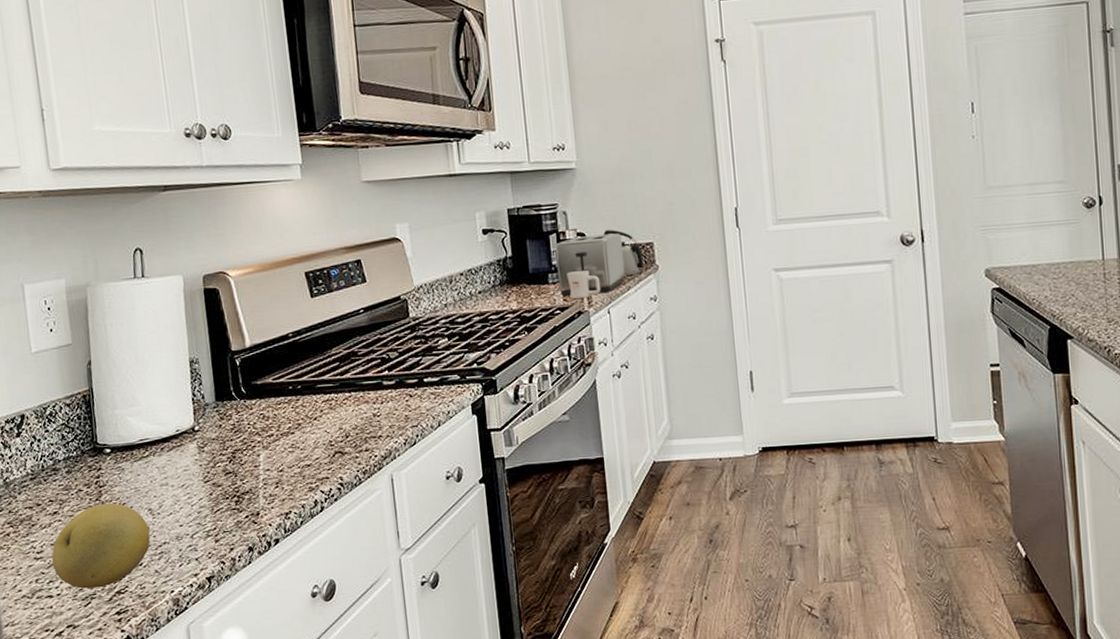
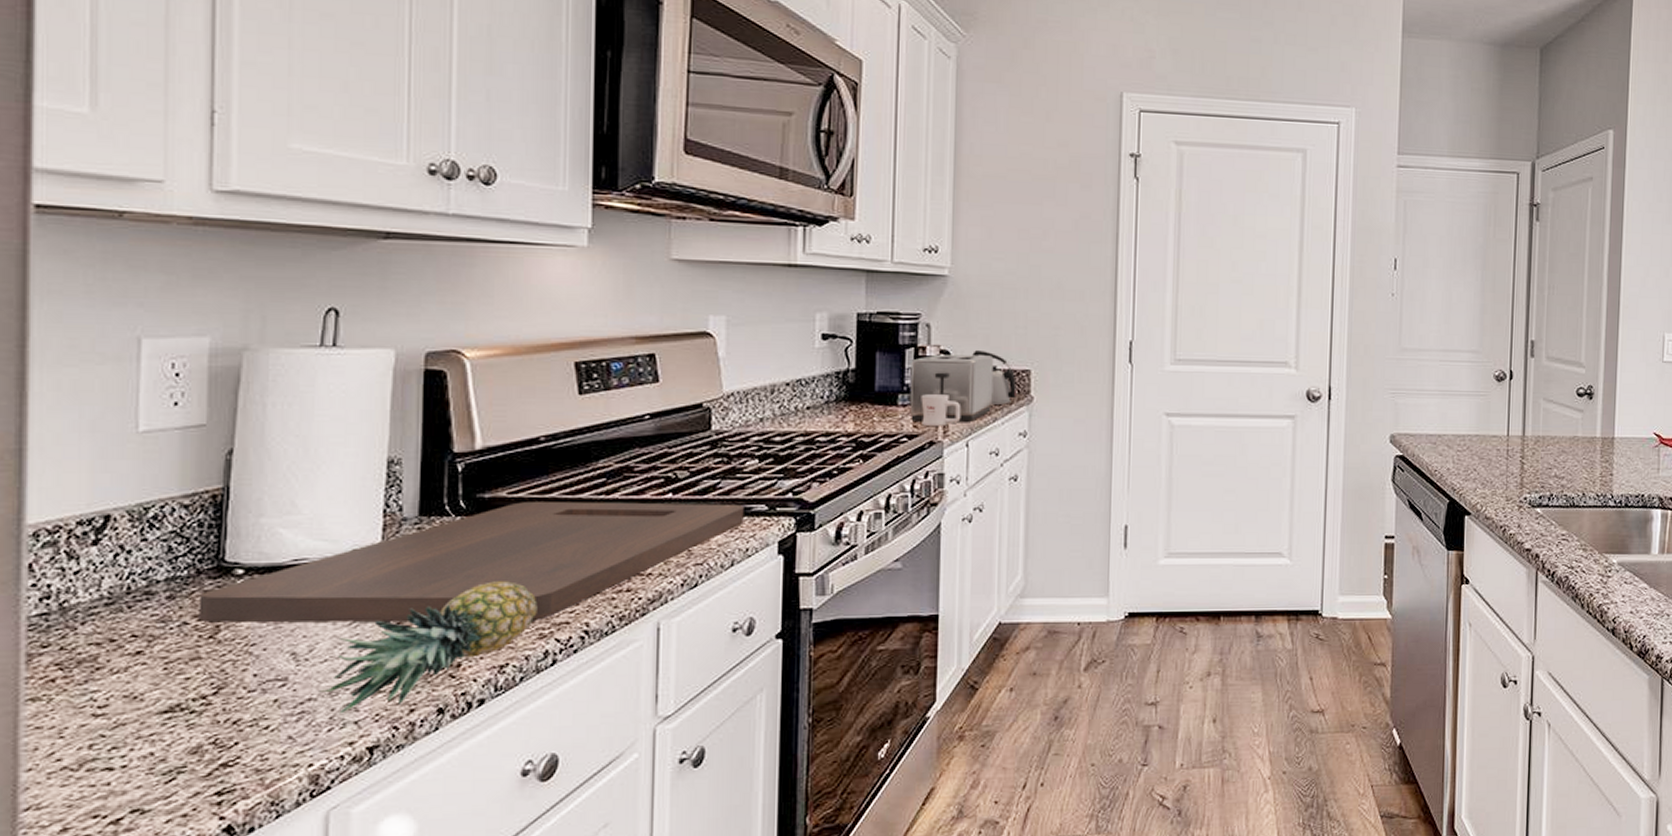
fruit: present [51,503,151,589] -> none [120,642,288,759]
cutting board: none [85,376,443,489] -> present [198,502,744,623]
fruit: none [170,447,306,553] -> present [319,581,538,714]

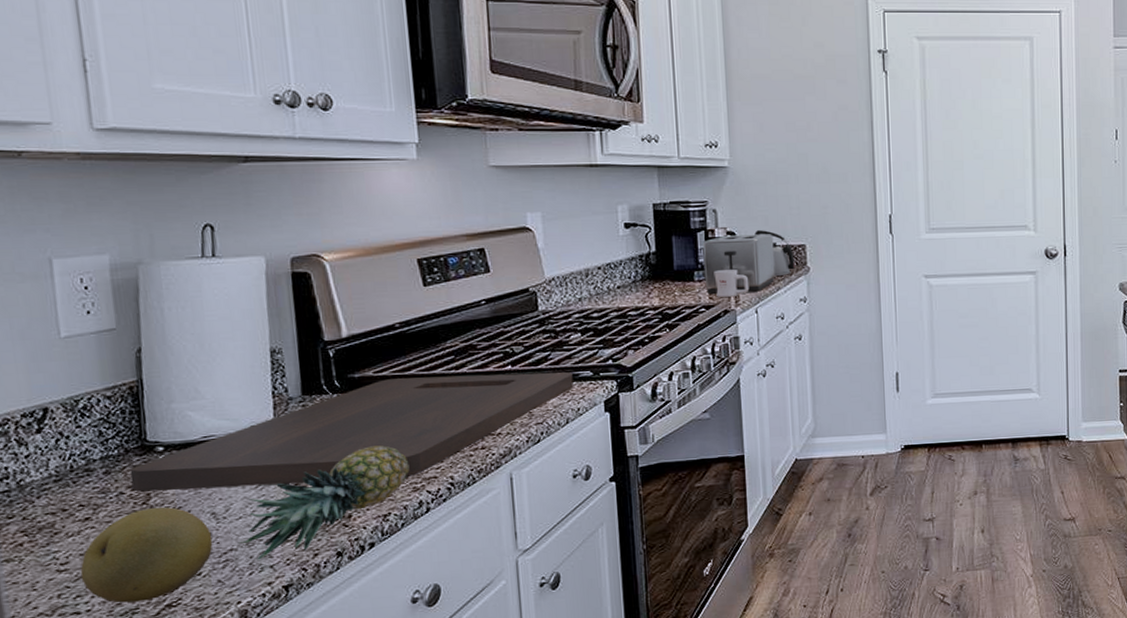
fruit: none [120,642,288,759] -> present [80,507,213,603]

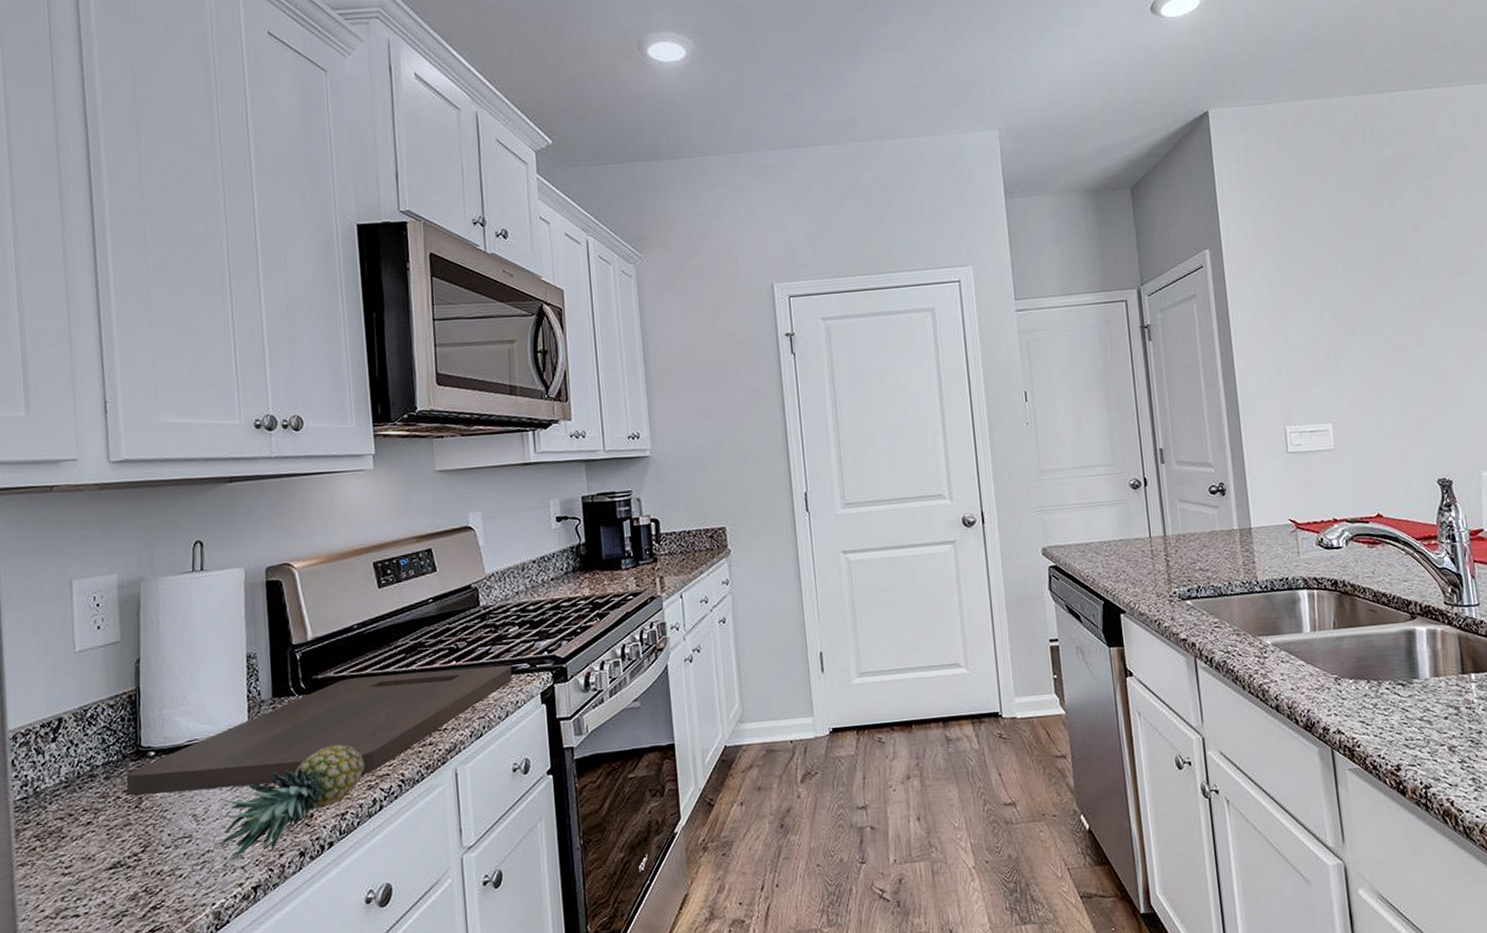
fruit: present [80,507,213,603] -> none [81,810,193,906]
toaster: present [702,234,776,295] -> none [628,518,698,582]
mug: present [714,268,750,298] -> none [639,555,674,585]
kettle: present [755,230,795,276] -> none [677,515,716,560]

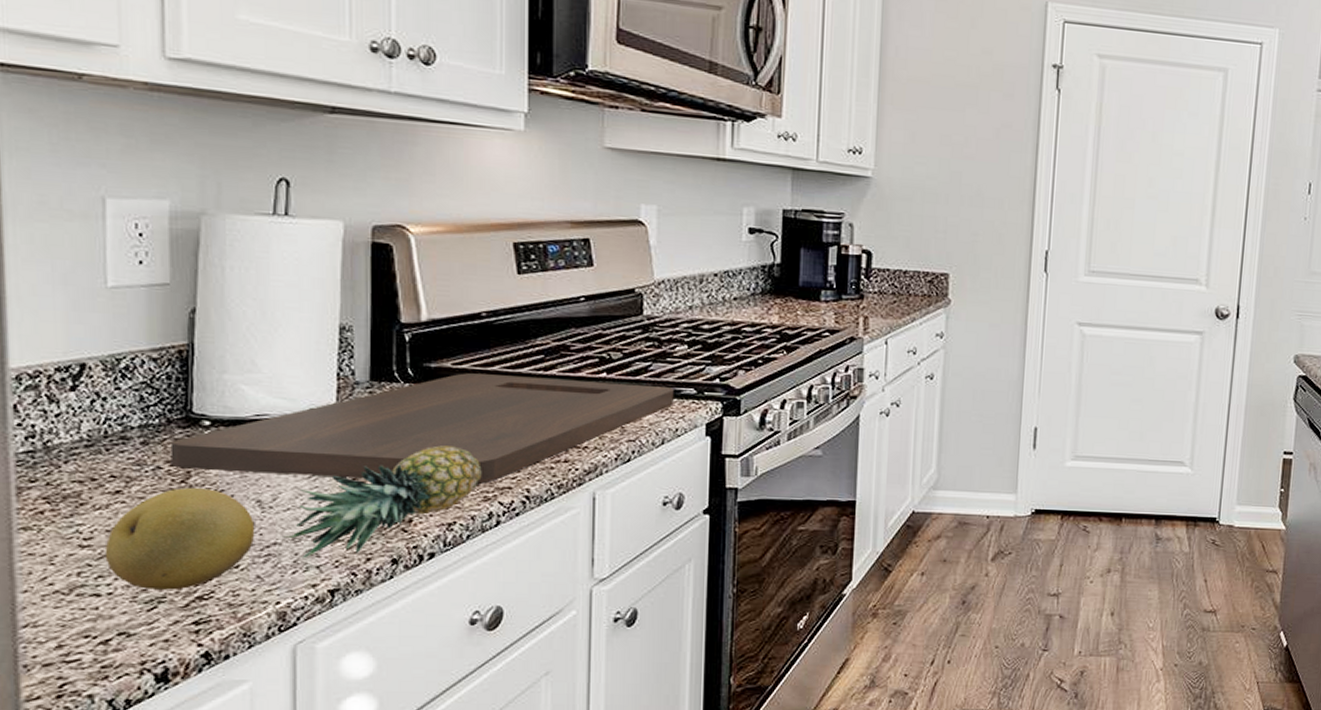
fruit: none [81,810,193,906] -> present [104,487,255,590]

